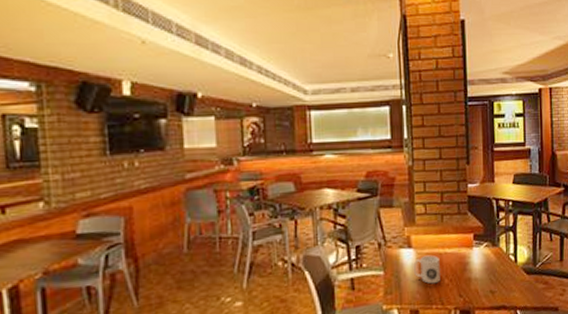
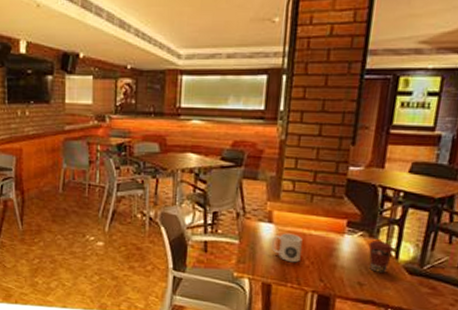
coffee cup: none [493,248,513,279] -> present [368,241,394,274]

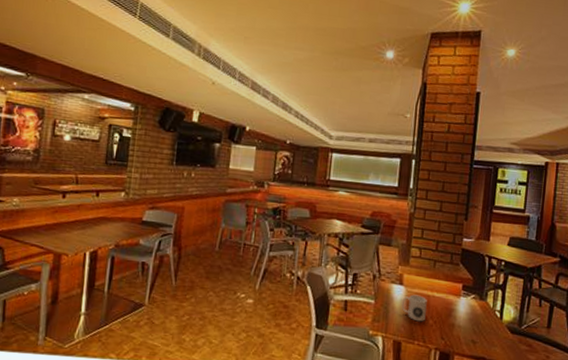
coffee cup: present [368,241,394,274] -> none [479,303,499,333]

